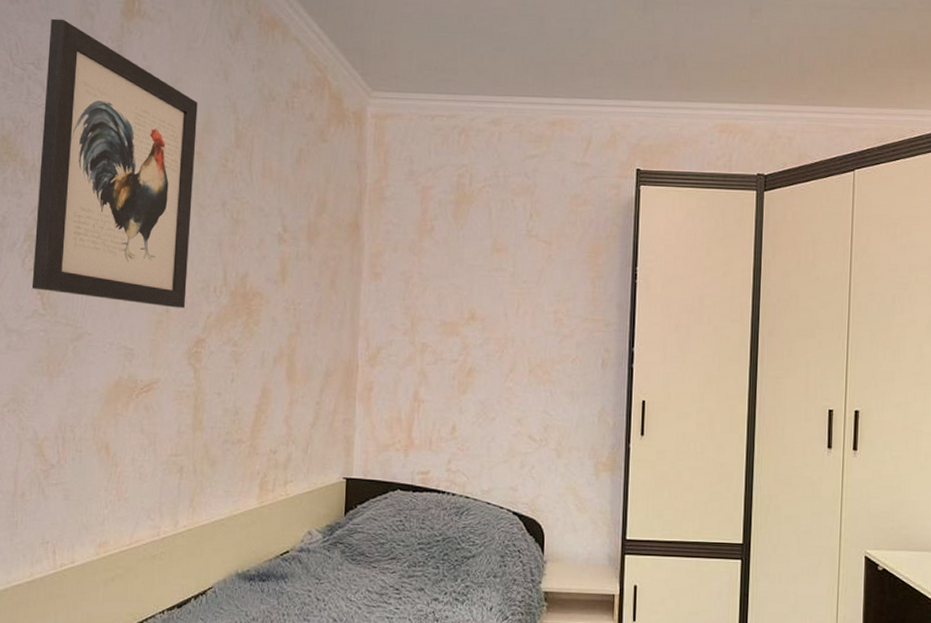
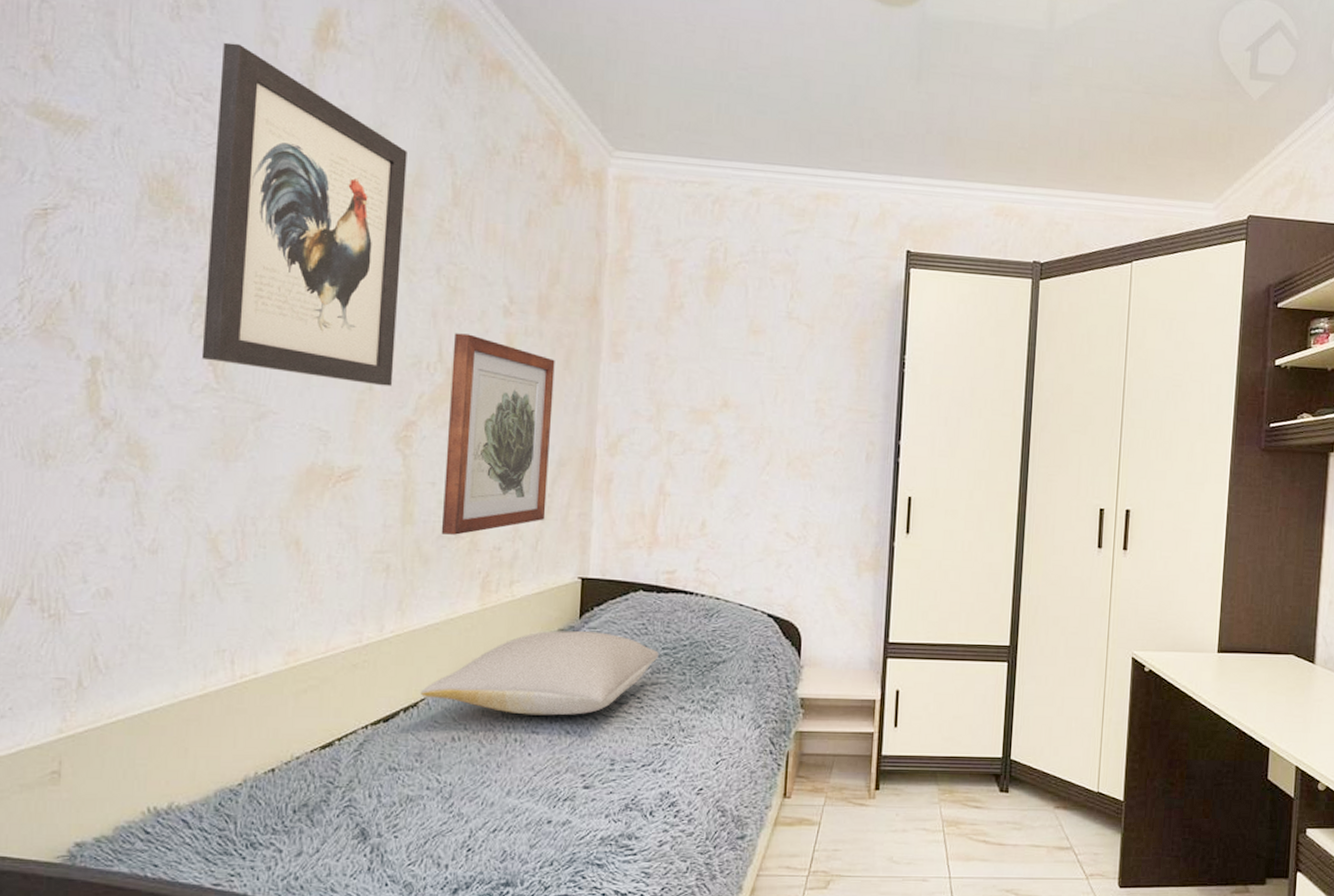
pillow: none [208,526,415,605] -> present [420,631,659,716]
wall art: none [225,260,322,440] -> present [441,333,555,535]

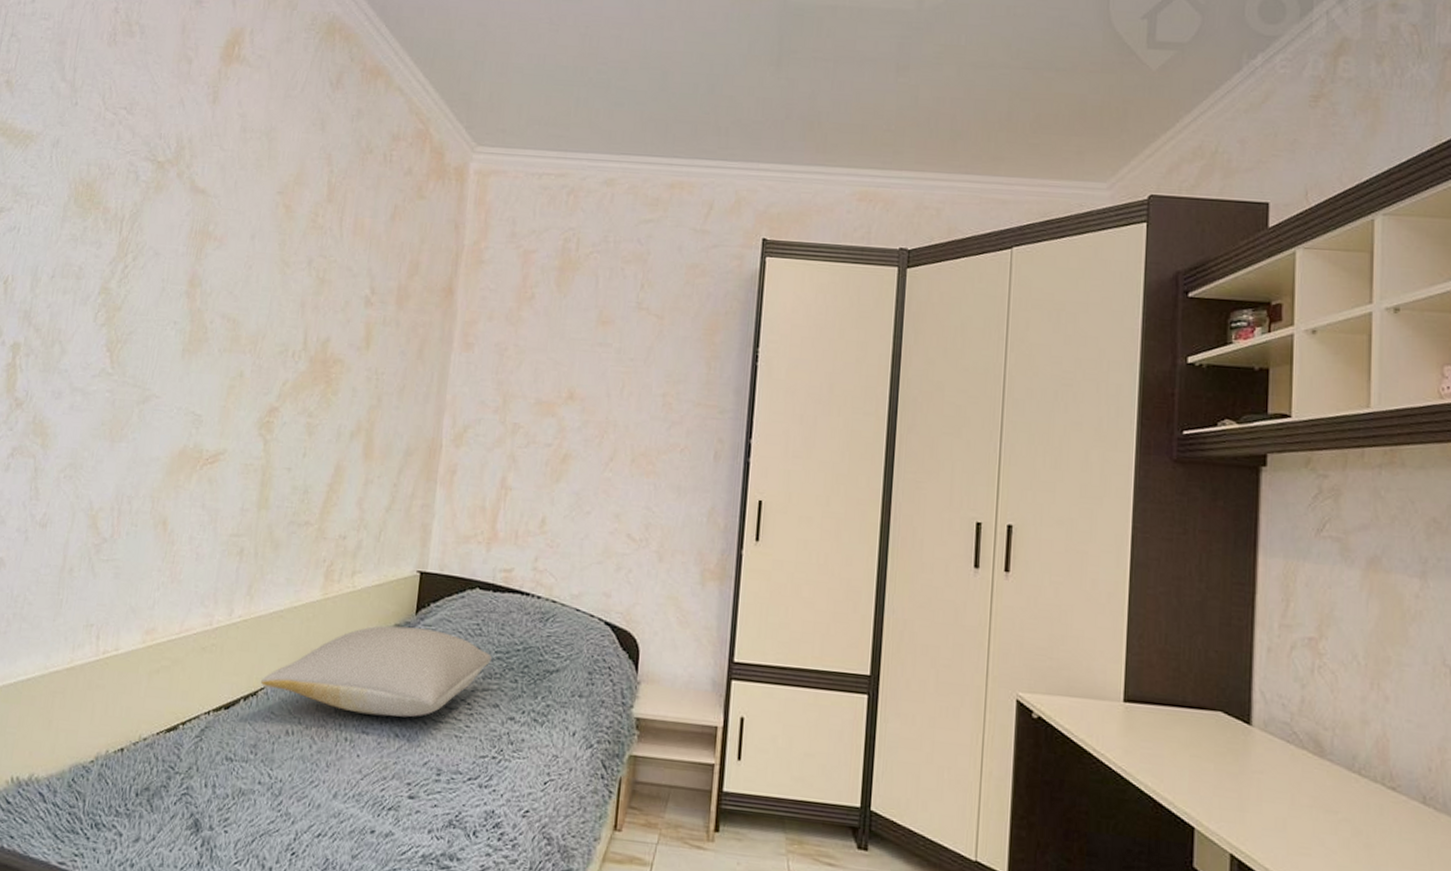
wall art: present [201,42,407,386] -> none [101,62,291,373]
wall art: present [441,333,555,535] -> none [292,322,409,522]

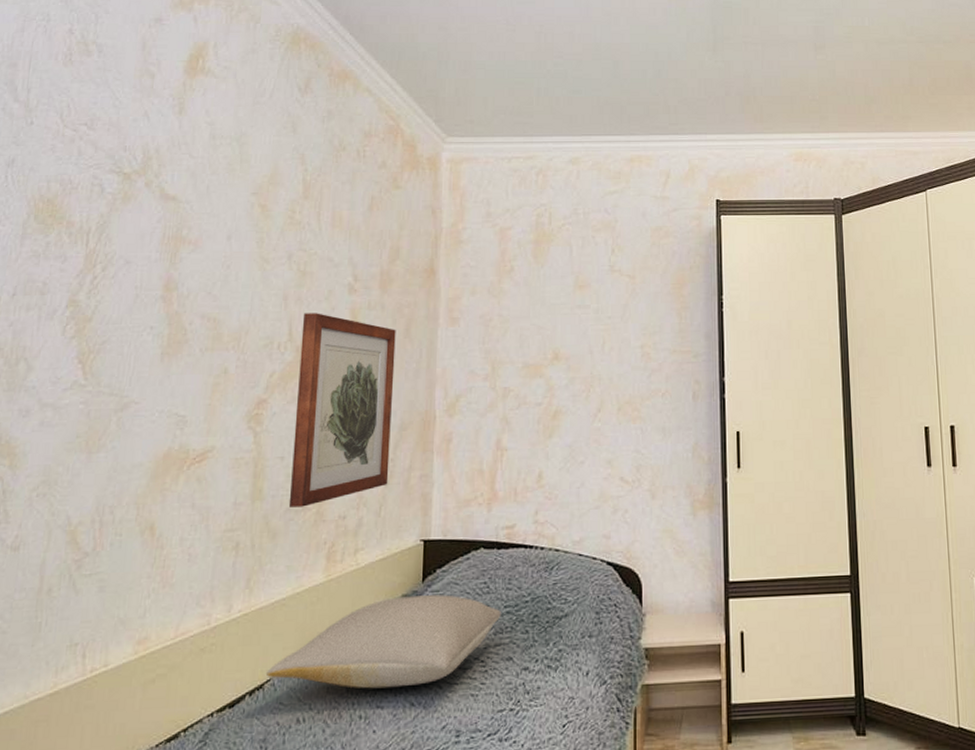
wall art: none [292,322,409,522] -> present [288,313,396,507]

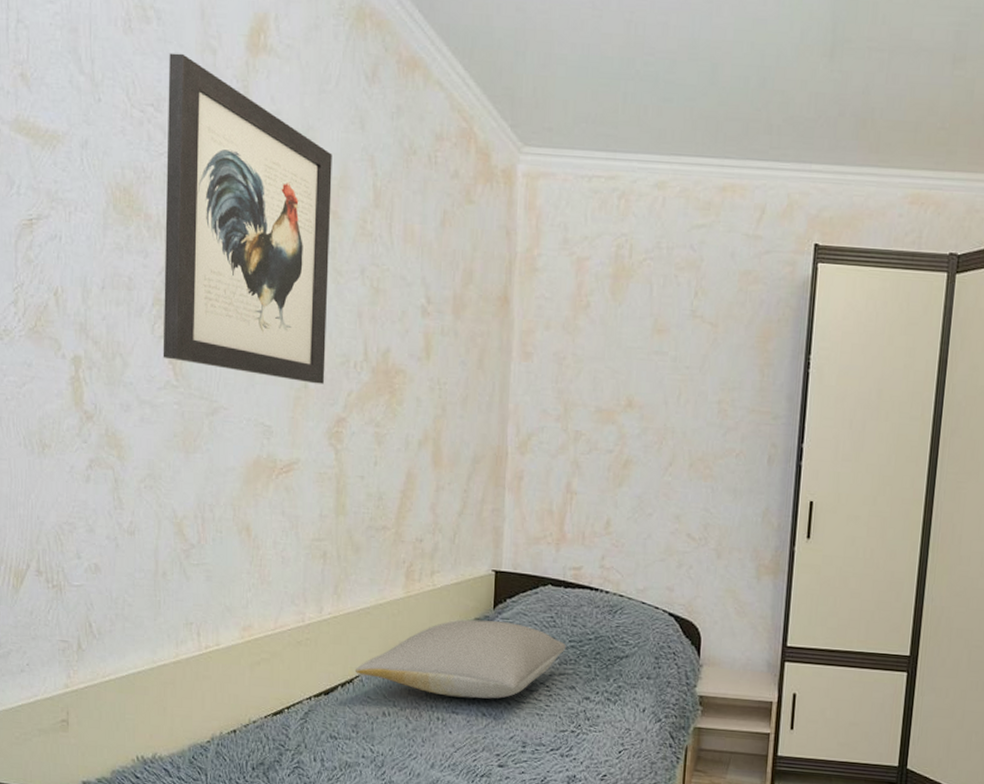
wall art: none [72,79,264,369] -> present [163,53,332,384]
wall art: present [288,313,396,507] -> none [370,333,469,526]

